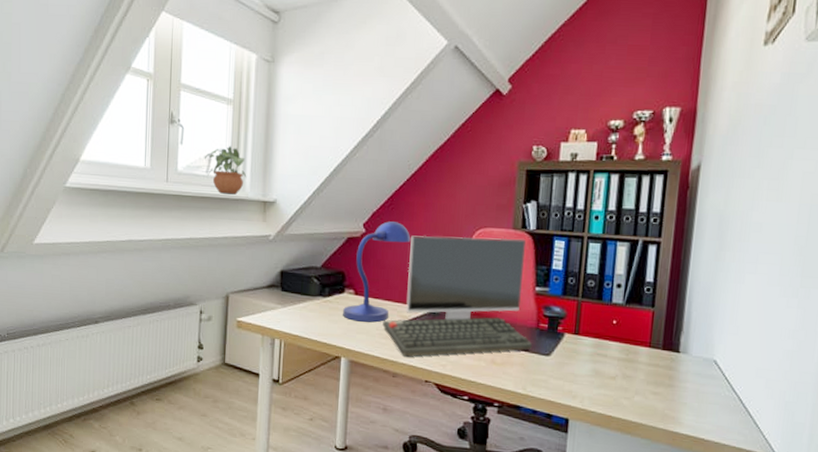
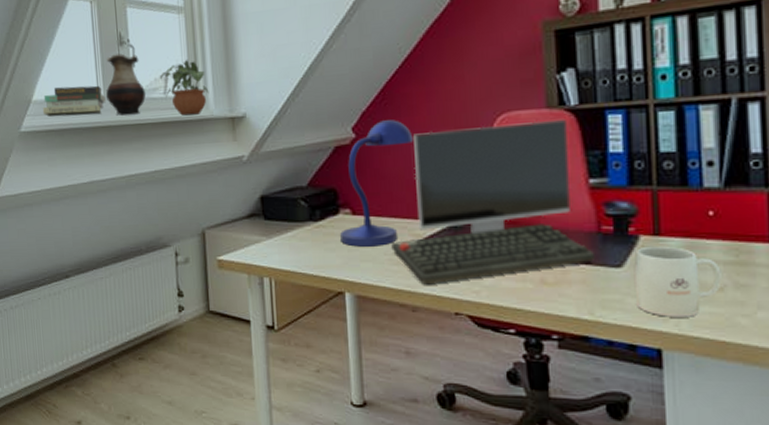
books: none [89,152,152,182] -> present [42,85,106,118]
vase: none [152,130,190,188] -> present [105,53,146,117]
mug: none [556,342,616,397] -> present [633,245,722,317]

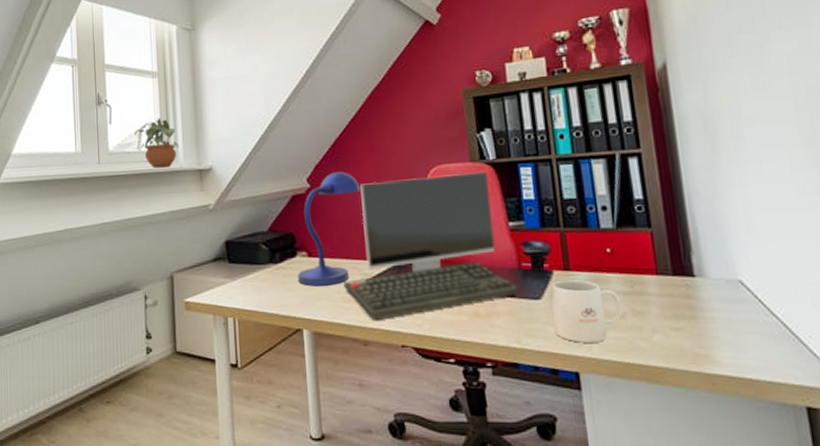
books: present [42,85,106,118] -> none [21,140,83,170]
vase: present [105,53,146,117] -> none [83,112,121,169]

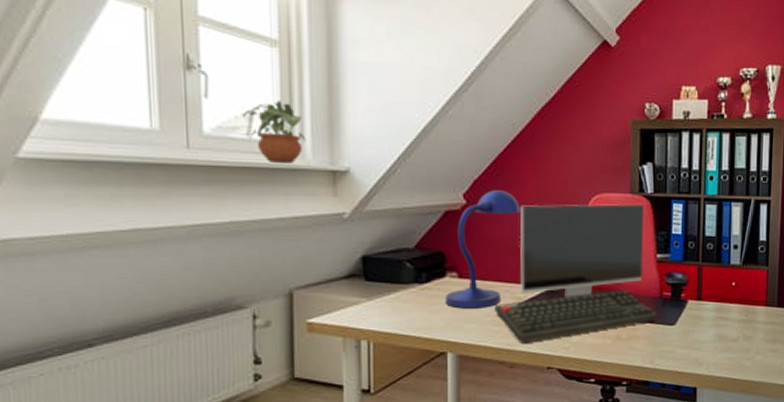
mug: present [550,279,623,343] -> none [682,308,737,363]

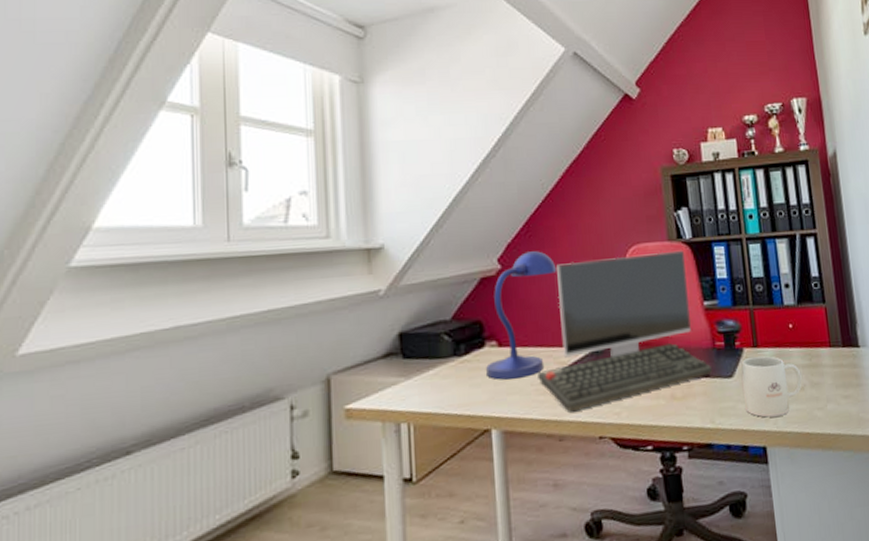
potted plant: present [243,99,306,165] -> none [281,185,341,248]
mug: none [682,308,737,363] -> present [741,355,803,418]

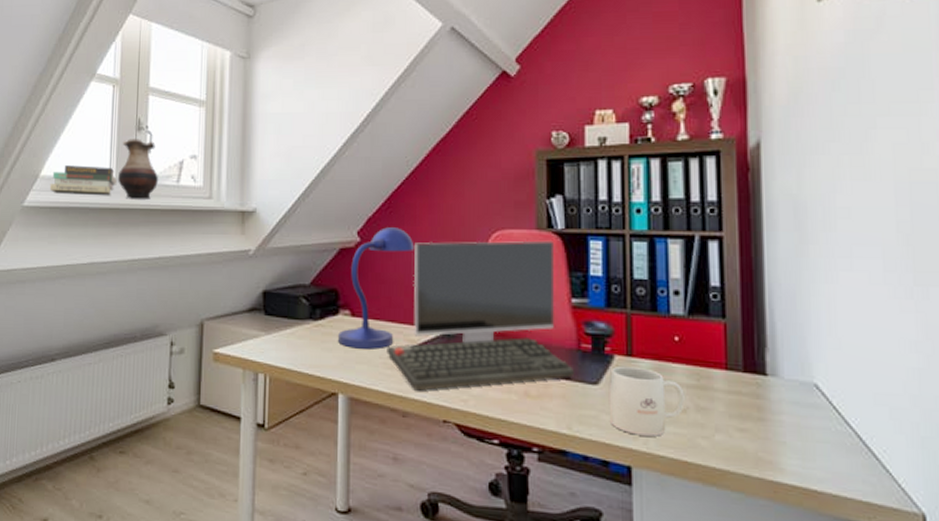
books: none [108,211,205,249] -> present [49,165,117,196]
vase: none [204,176,261,248] -> present [117,139,159,201]

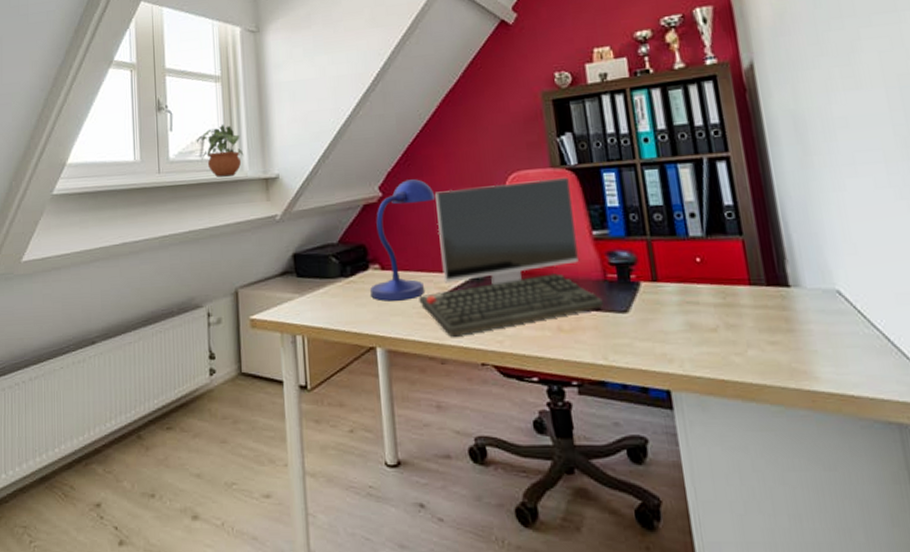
books: present [49,165,117,196] -> none [77,148,142,180]
vase: present [117,139,159,201] -> none [142,118,183,179]
potted plant: none [175,150,222,207] -> present [197,123,244,178]
mug: present [608,365,685,437] -> none [638,291,715,359]

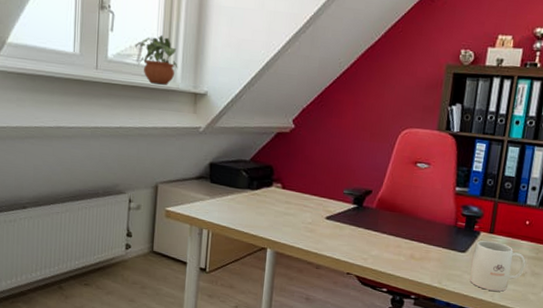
desk lamp: present [370,179,436,302] -> none [270,118,339,216]
computer keyboard: present [419,273,605,337] -> none [308,214,450,250]
monitor: present [435,177,579,285] -> none [331,133,449,216]
mug: none [638,291,715,359] -> present [470,240,526,292]

